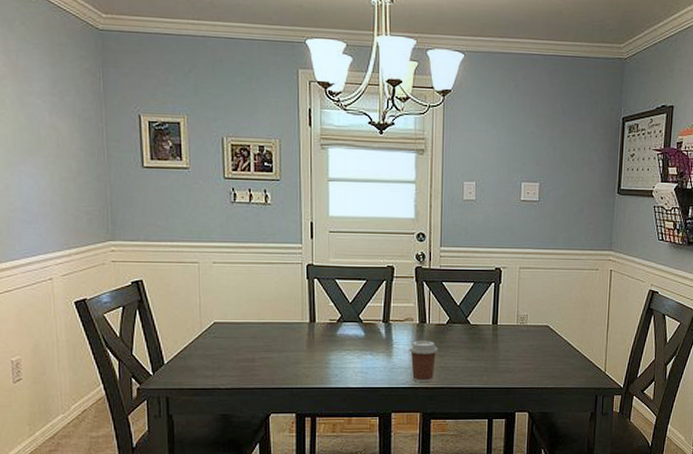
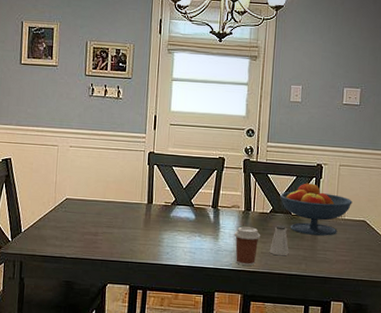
saltshaker: none [448,337,469,369] -> present [269,225,289,256]
fruit bowl: none [457,288,534,344] -> present [280,182,352,236]

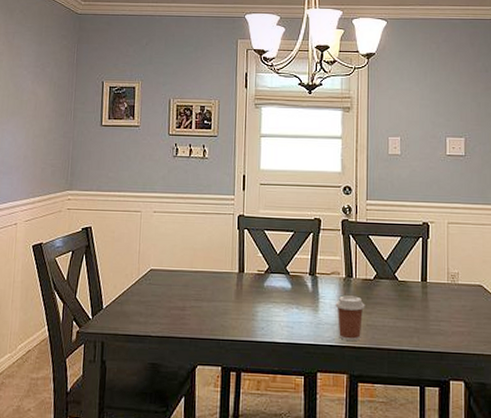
saltshaker: present [269,225,289,256] -> none [376,293,398,329]
fruit bowl: present [280,182,352,236] -> none [384,243,465,304]

